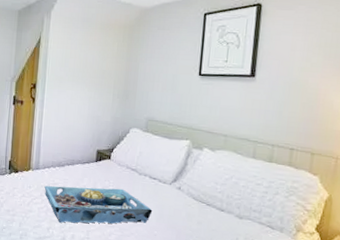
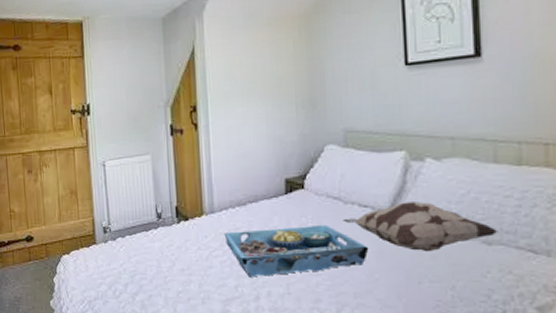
decorative pillow: none [136,179,249,219] -> present [342,202,499,251]

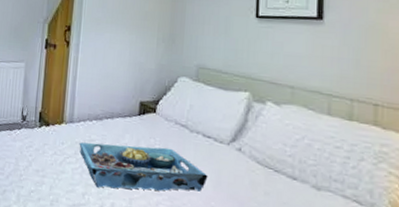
decorative pillow: present [342,202,499,251] -> none [187,138,328,188]

